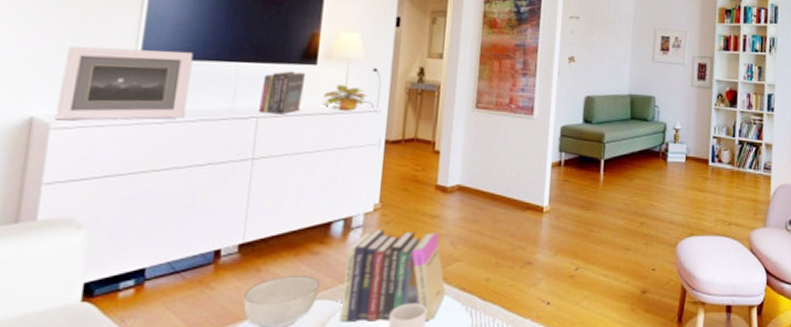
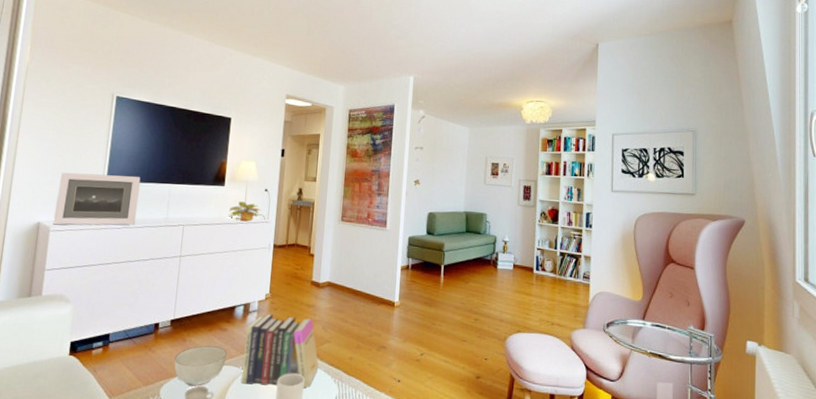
books: present [259,71,306,115] -> none [185,191,217,224]

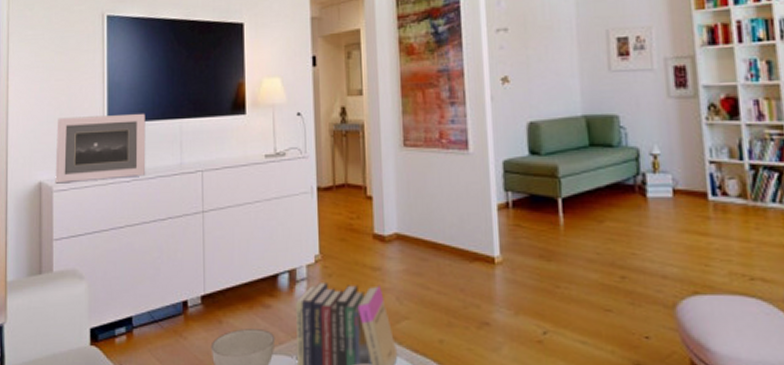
plant: present [229,201,261,222] -> none [256,132,296,159]

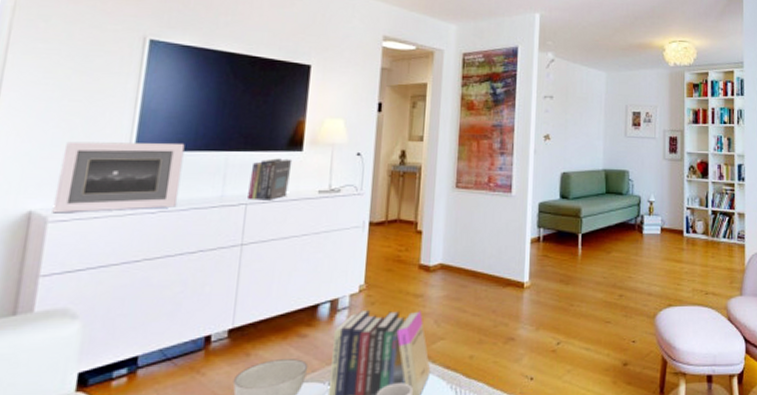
books: none [202,123,238,167] -> present [248,158,293,201]

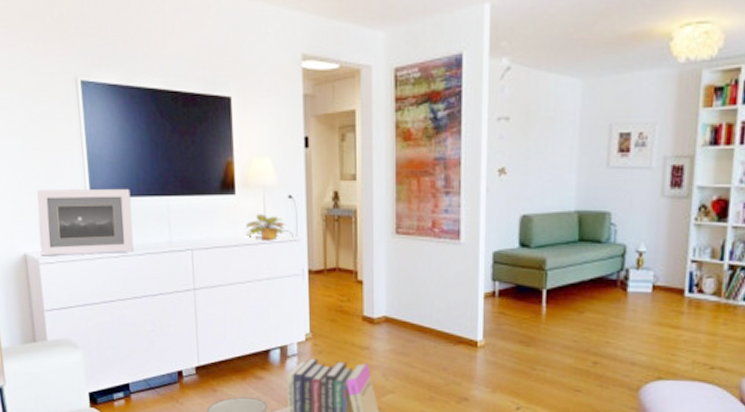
books: present [248,158,293,201] -> none [191,203,227,246]
plant: none [309,170,352,195] -> present [246,214,287,241]

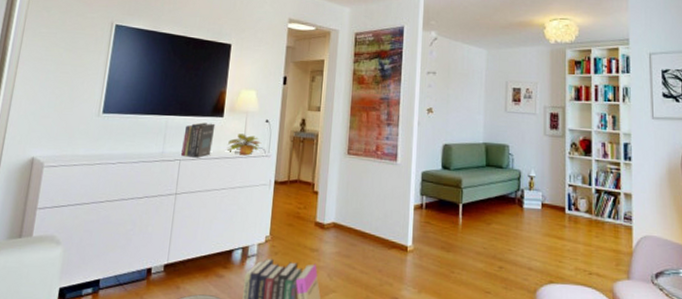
picture frame: present [37,188,134,257] -> none [47,104,137,161]
books: none [191,203,227,246] -> present [181,122,216,158]

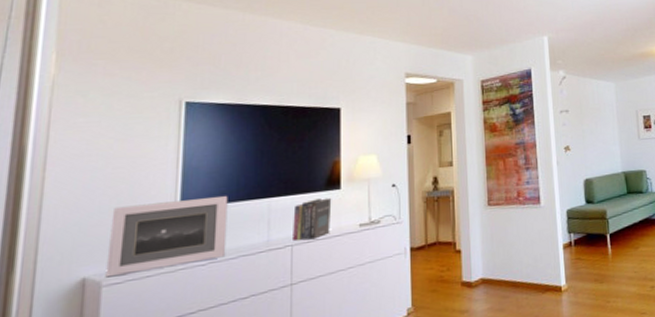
picture frame: none [47,104,137,161] -> present [105,195,228,278]
plant: present [228,133,262,156] -> none [350,203,390,227]

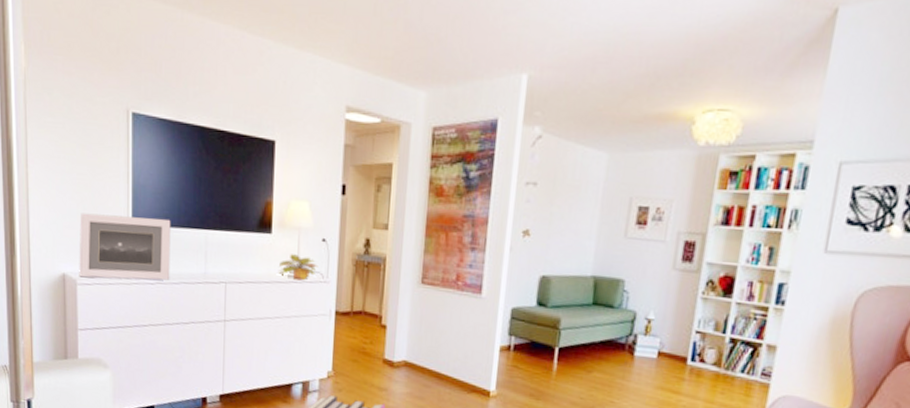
books: present [293,197,332,242] -> none [227,239,263,281]
plant: none [350,203,390,227] -> present [279,254,319,281]

